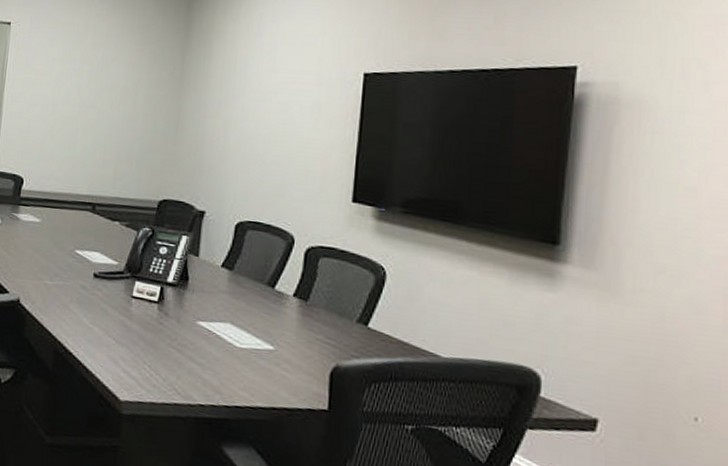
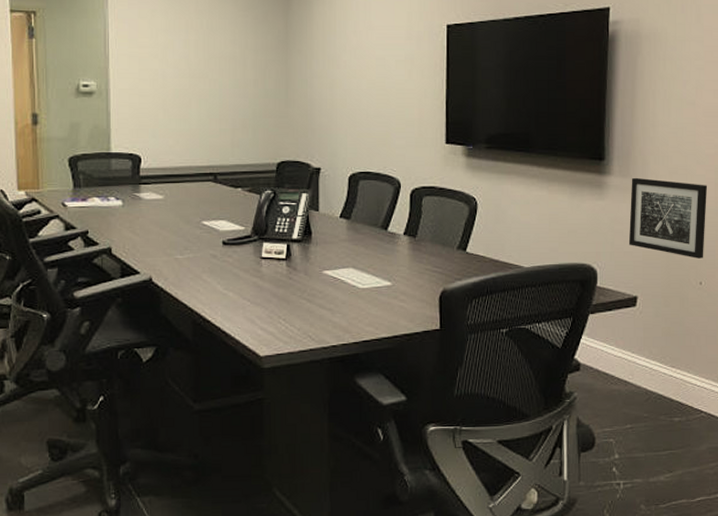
wall art: none [588,270,712,388] -> present [628,177,708,259]

